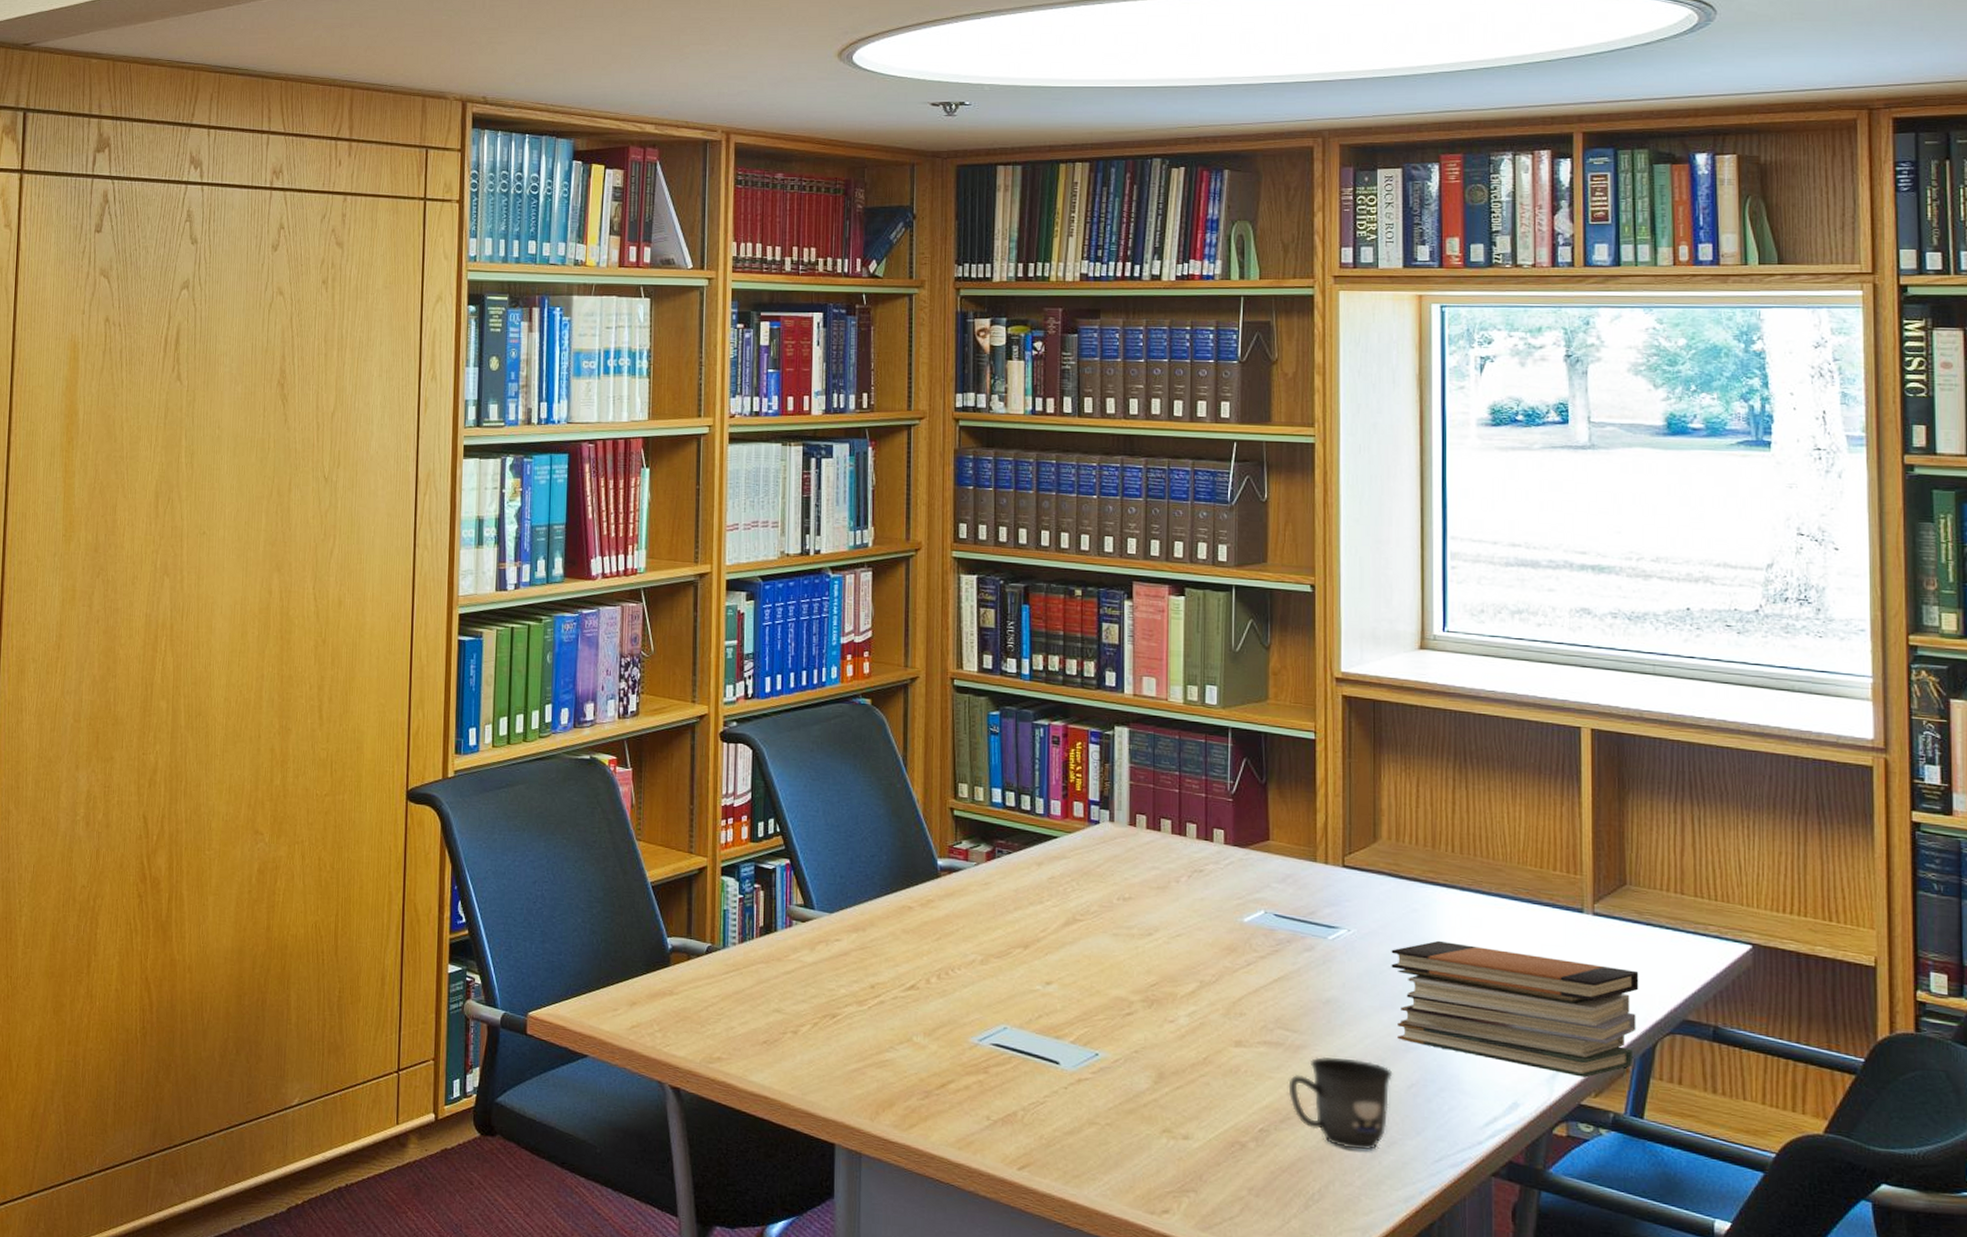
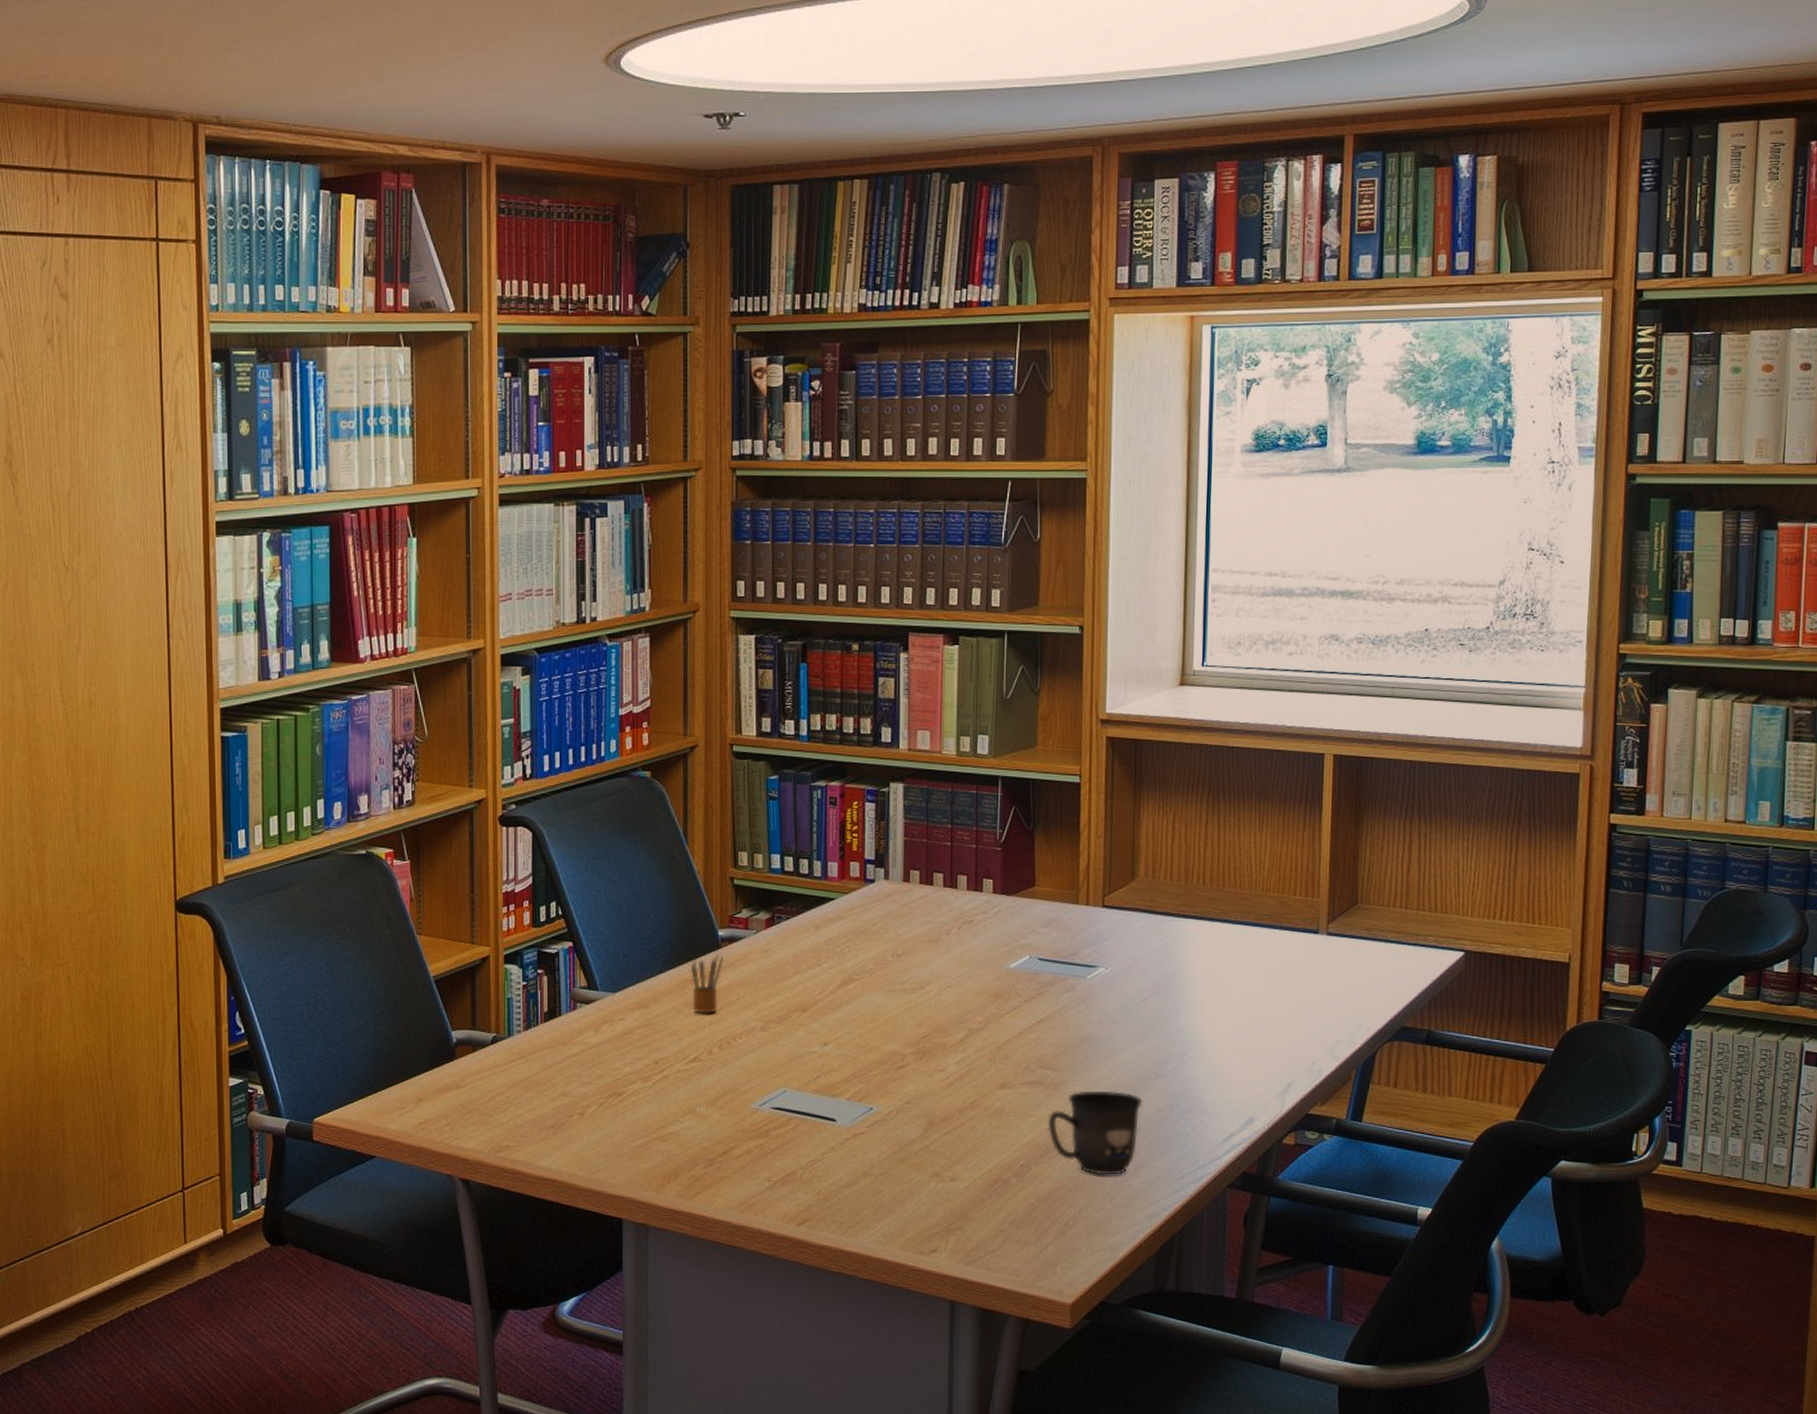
pencil box: none [908,883,944,942] -> present [690,954,724,1014]
book stack: present [1391,940,1639,1078] -> none [1144,971,1365,1089]

